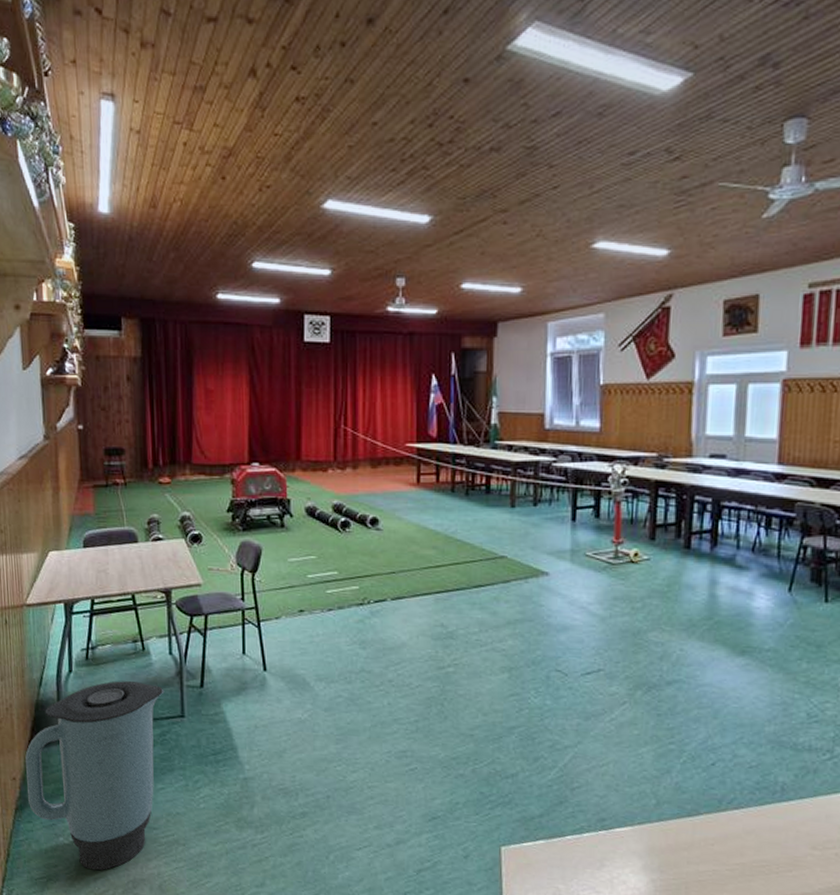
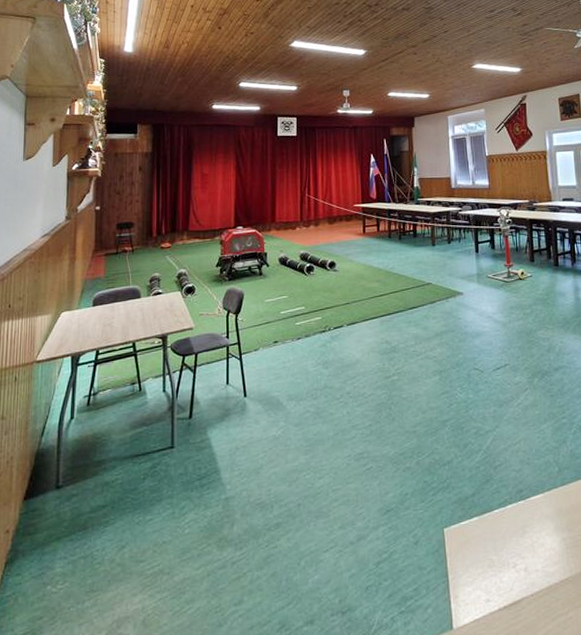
trash can: present [25,681,165,871] -> none [18,420,157,616]

